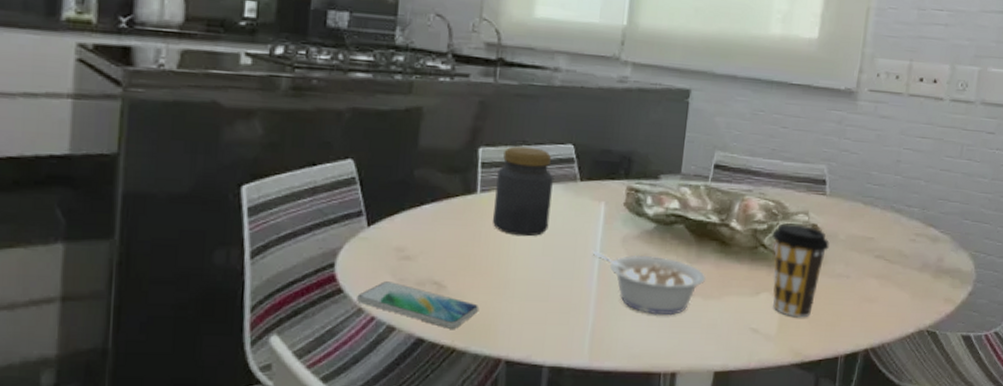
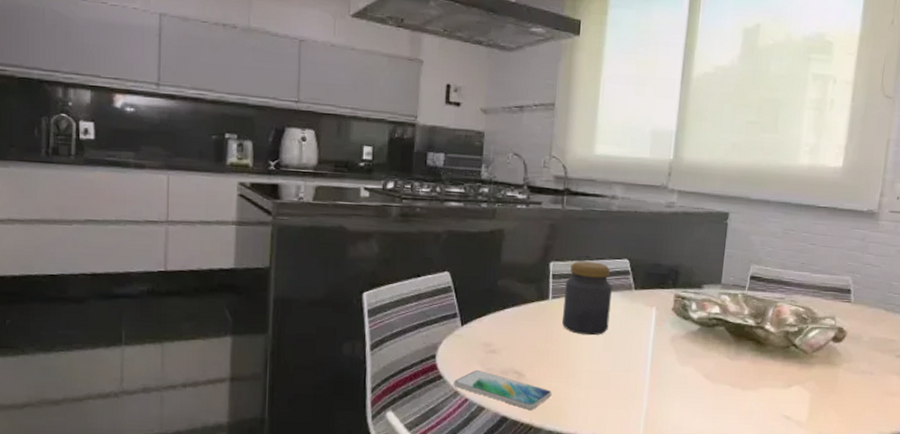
legume: present [593,251,706,316] -> none [646,348,744,403]
coffee cup: present [772,223,830,318] -> none [802,326,854,408]

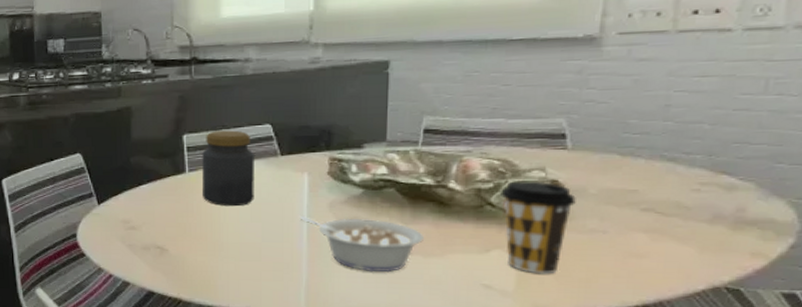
smartphone: present [454,370,552,410] -> none [97,247,199,284]
legume: none [646,348,744,403] -> present [301,217,425,273]
coffee cup: none [802,326,854,408] -> present [500,181,576,274]

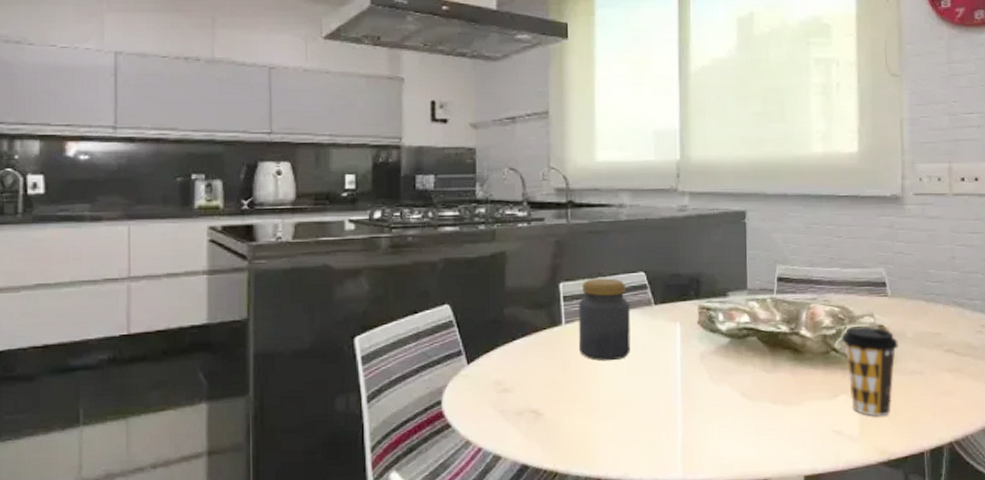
legume: present [301,217,425,273] -> none [675,369,785,425]

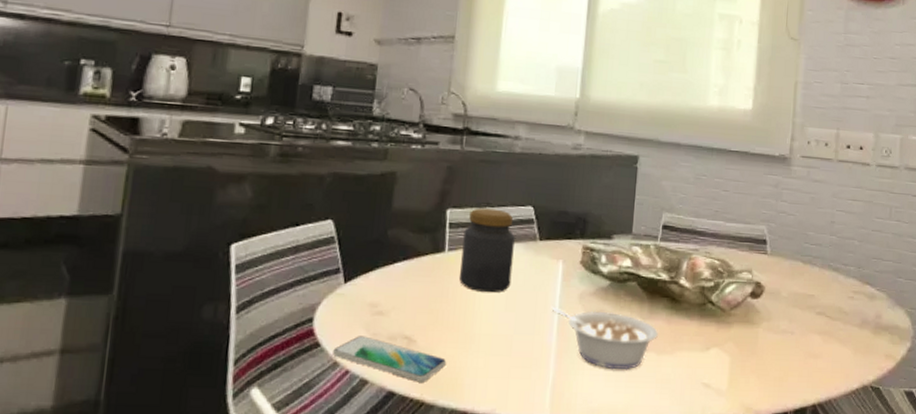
smartphone: none [464,413,576,454] -> present [333,336,447,382]
legume: none [675,369,785,425] -> present [553,307,659,370]
coffee cup: present [842,326,898,417] -> none [719,281,773,373]

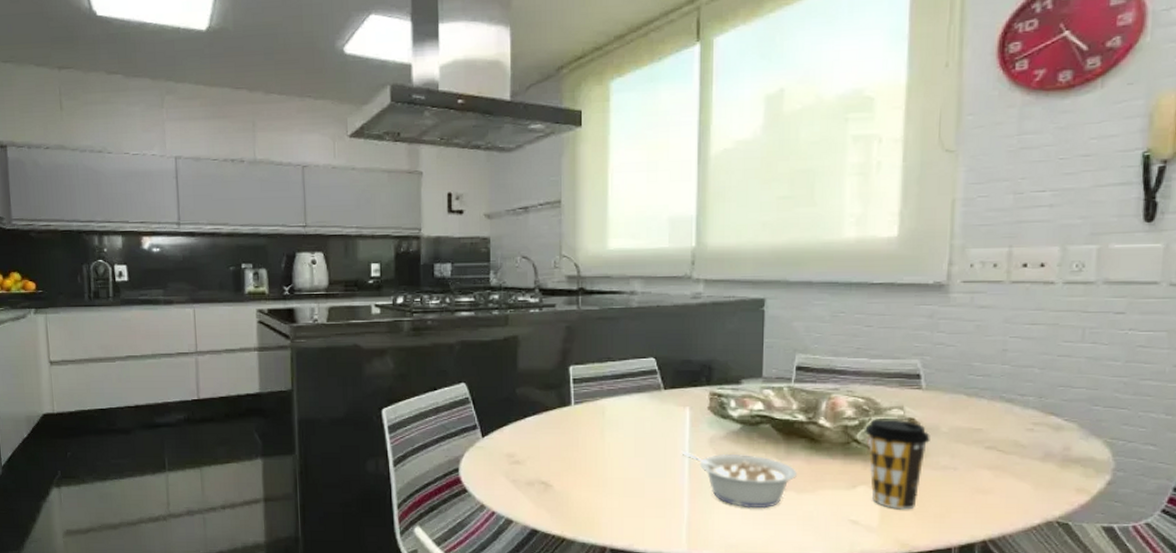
smartphone: present [333,336,447,382] -> none [479,482,583,521]
jar: present [460,208,515,293] -> none [588,363,639,441]
coffee cup: none [719,281,773,373] -> present [865,419,930,510]

